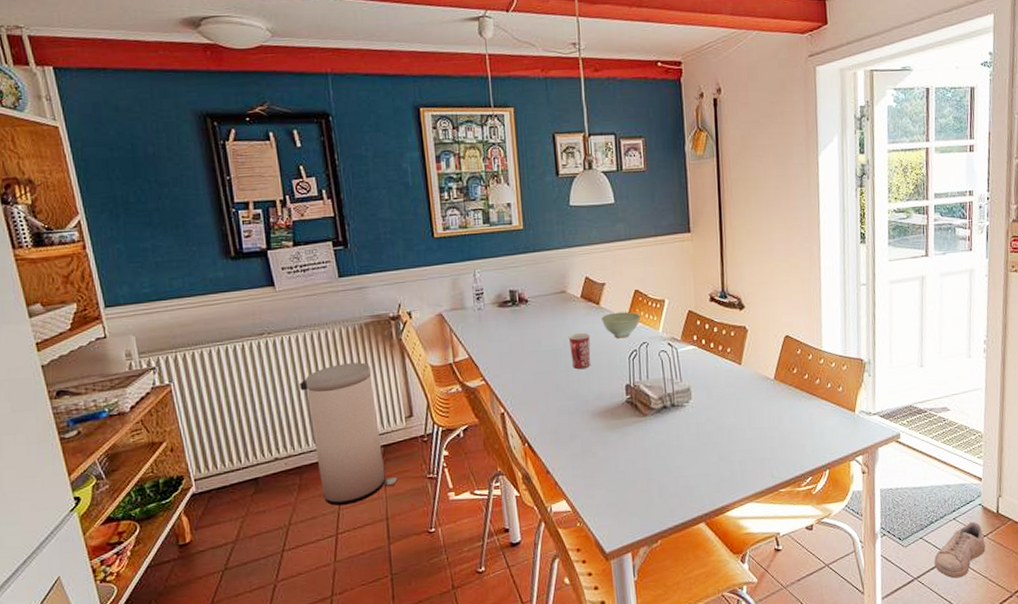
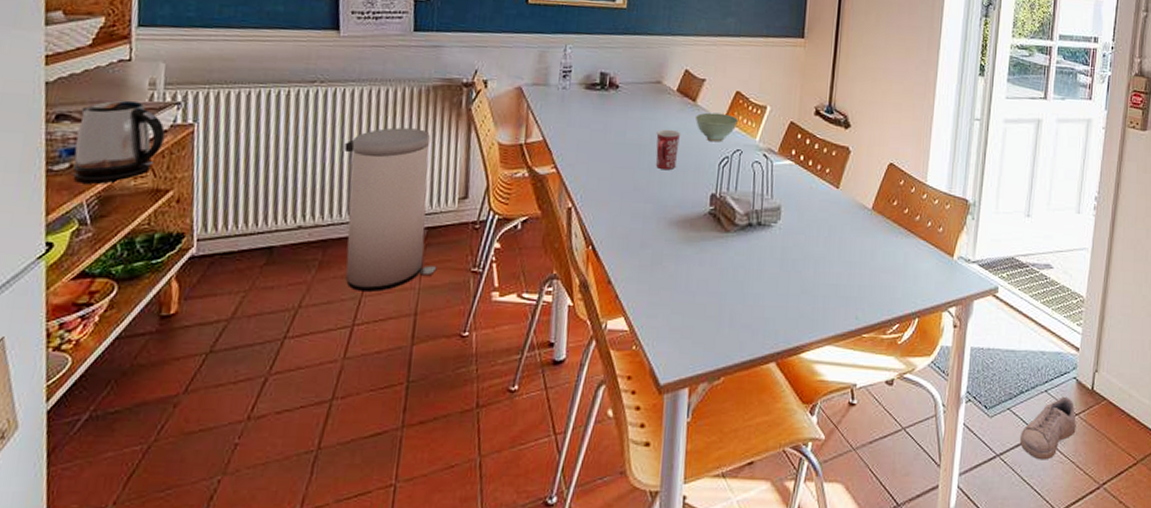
kettle: none [76,371,150,446] -> present [72,100,166,184]

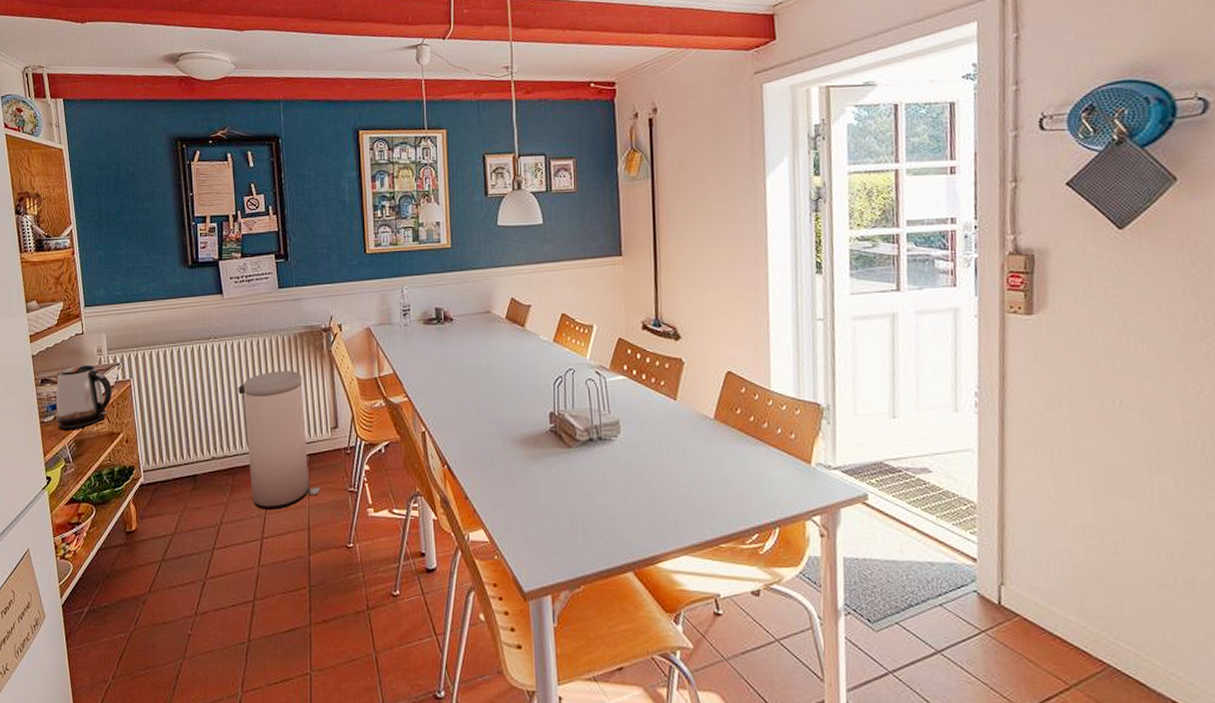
mug: present [655,129,680,171] -> none [492,354,514,393]
bowl: present [696,112,738,142] -> none [526,336,567,363]
shoe: present [1020,396,1076,460] -> none [915,611,984,680]

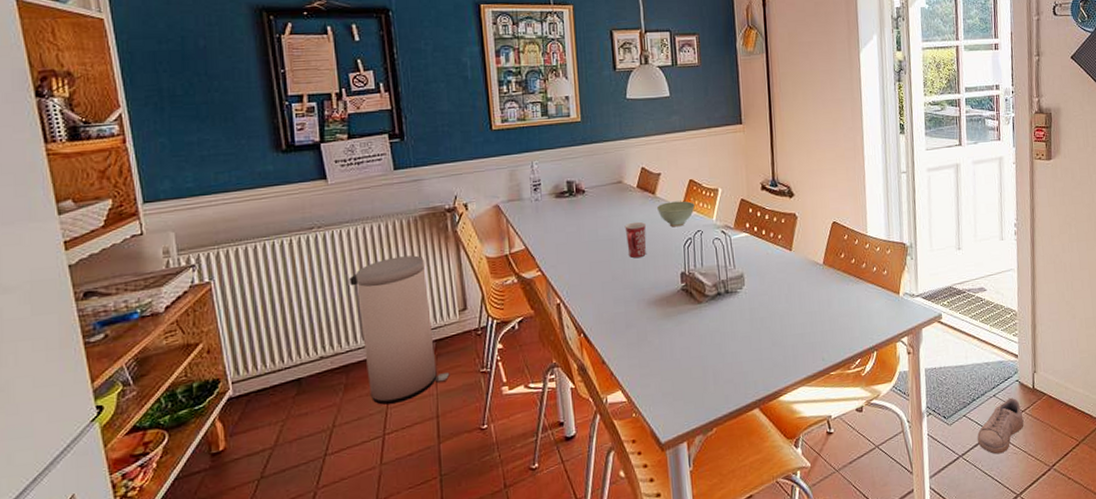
kettle: present [56,364,113,431] -> none [106,269,187,350]
mug: none [492,354,514,393] -> present [624,221,647,259]
bowl: none [526,336,567,363] -> present [657,200,695,227]
shoe: none [915,611,984,680] -> present [977,397,1024,455]

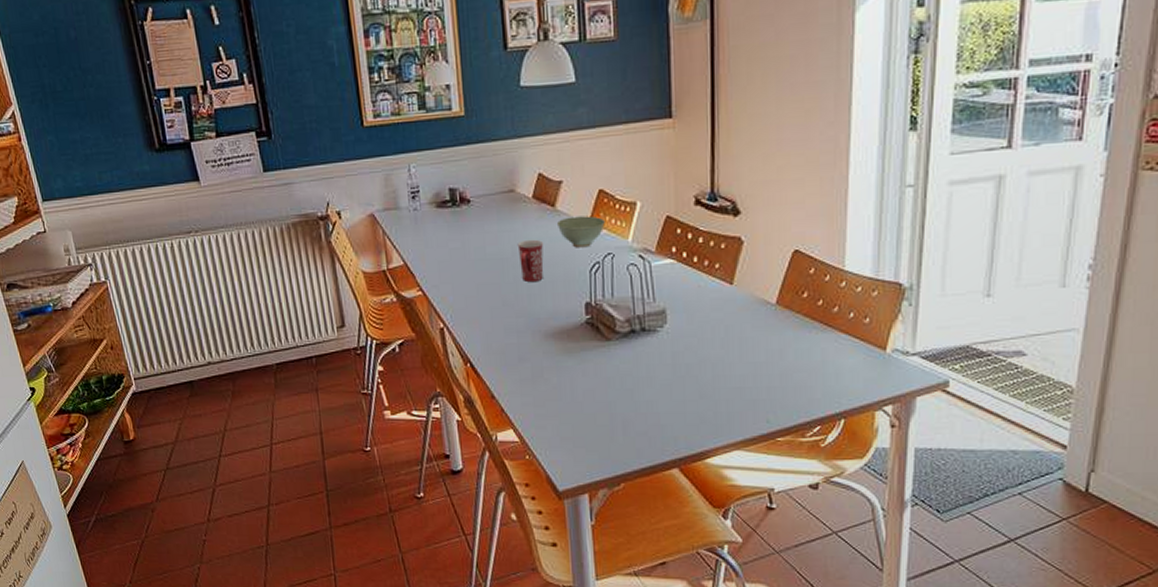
pedal bin: present [349,255,450,405] -> none [229,265,331,415]
shoe: present [977,397,1024,455] -> none [986,499,1064,567]

